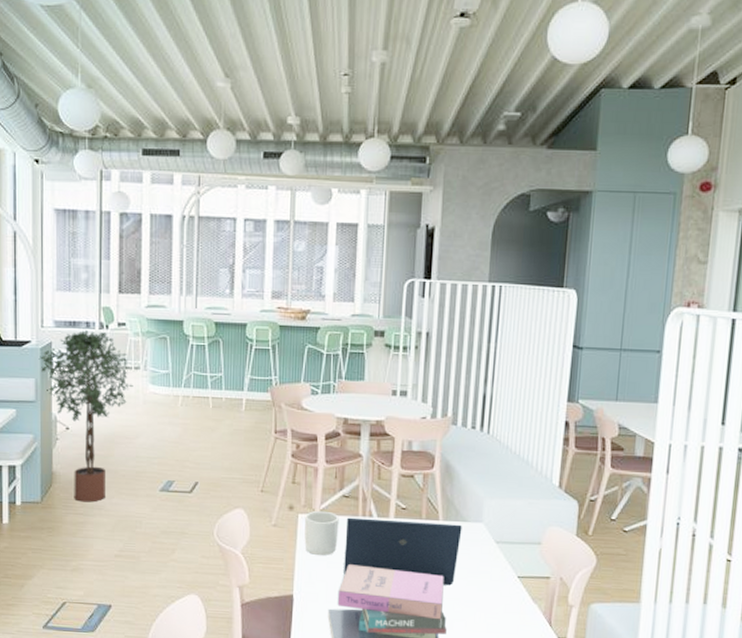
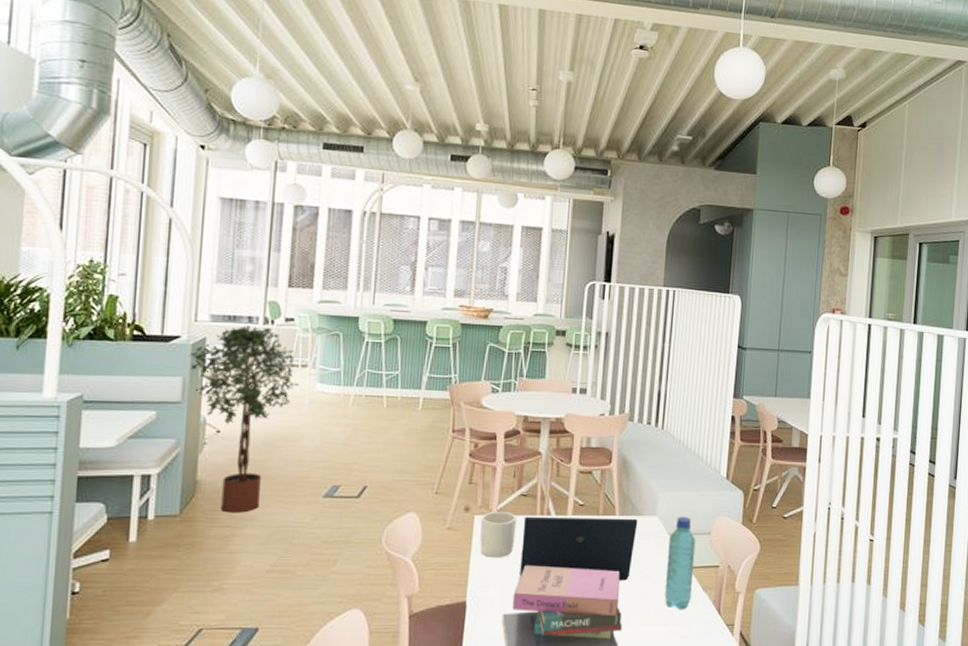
water bottle: none [491,524,525,619] -> present [664,516,696,610]

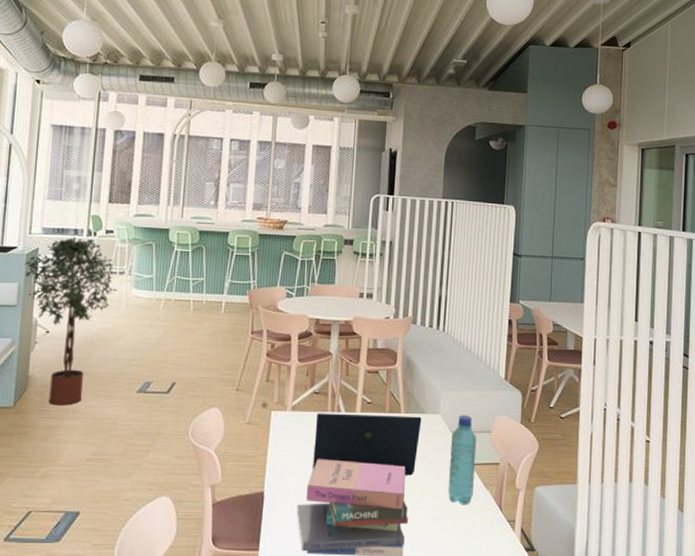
mug: present [480,511,517,557] -> none [276,407,310,451]

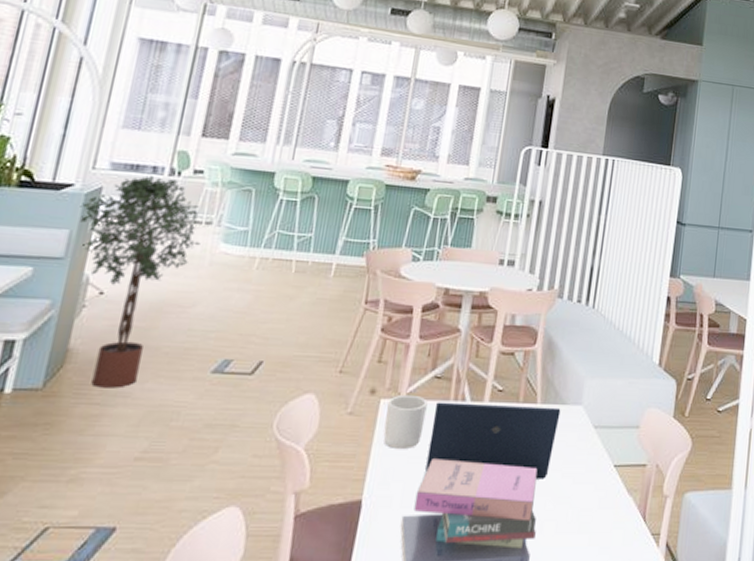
mug: none [276,407,310,451] -> present [383,394,428,449]
water bottle: present [448,415,477,505] -> none [585,406,623,515]

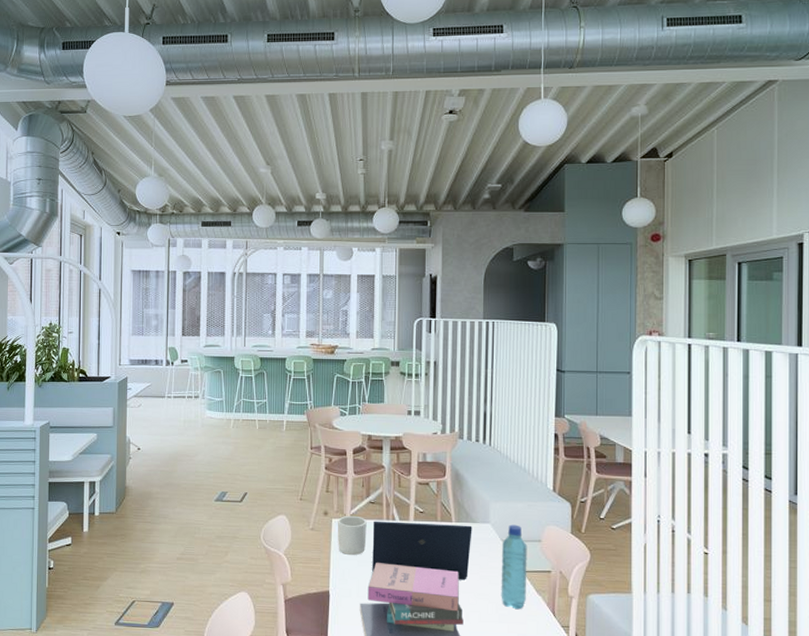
potted tree: present [80,176,201,388] -> none [117,367,194,512]
water bottle: none [585,406,623,515] -> present [501,524,527,610]

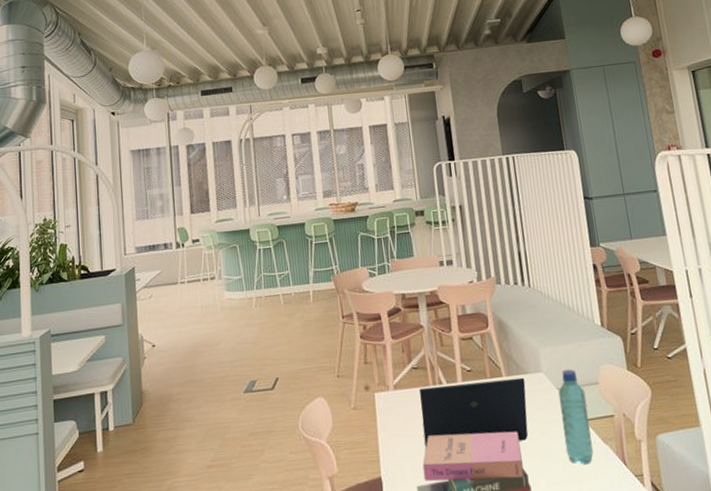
mug: present [338,515,367,555] -> none [381,385,415,432]

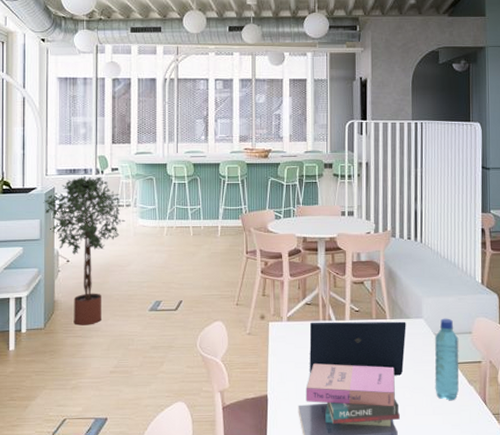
potted tree: none [125,250,211,417] -> present [44,176,125,326]

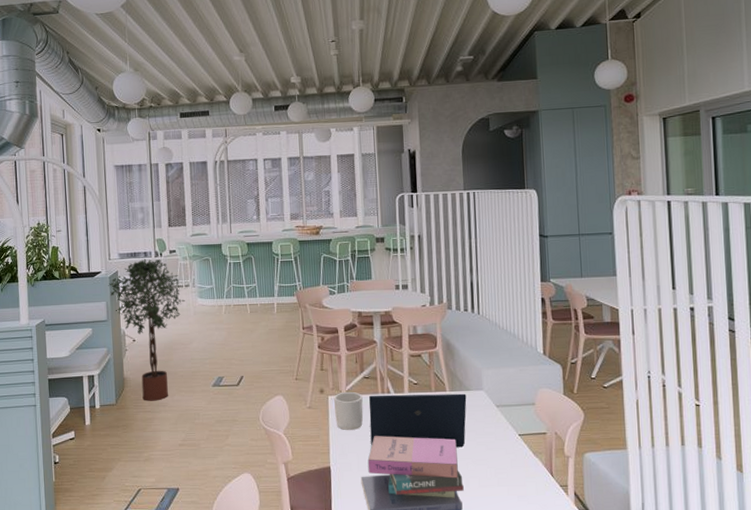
mug: none [275,318,304,357] -> present [334,391,364,430]
water bottle: present [434,318,459,401] -> none [497,389,524,473]

